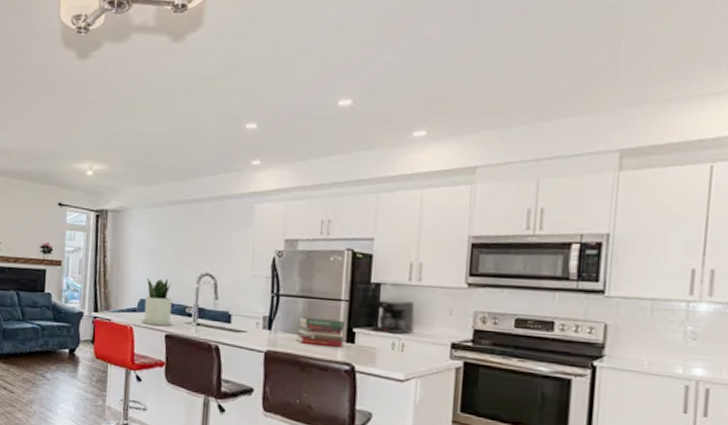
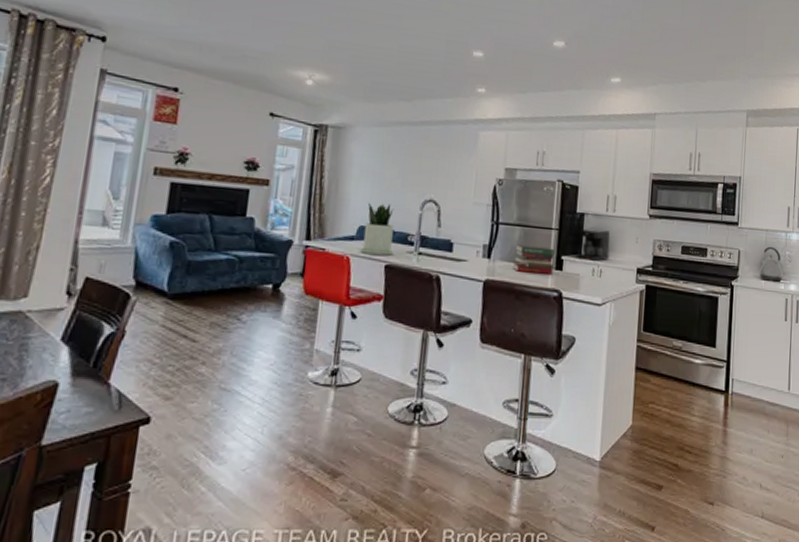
kettle: none [638,319,683,364] -> present [758,246,784,282]

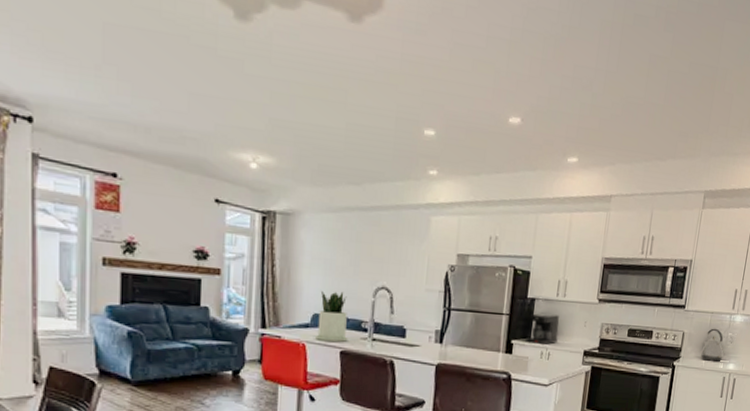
books: present [513,244,555,274] -> none [464,329,505,358]

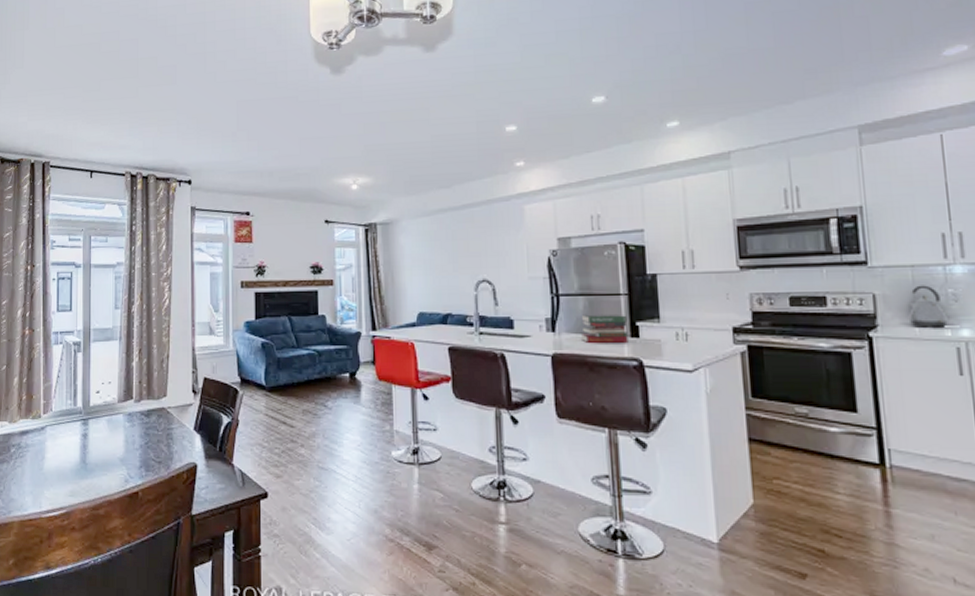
planter: present [314,291,348,343] -> none [421,288,455,339]
books: none [464,329,505,358] -> present [582,314,628,343]
coffee maker: present [525,312,560,345] -> none [653,288,695,325]

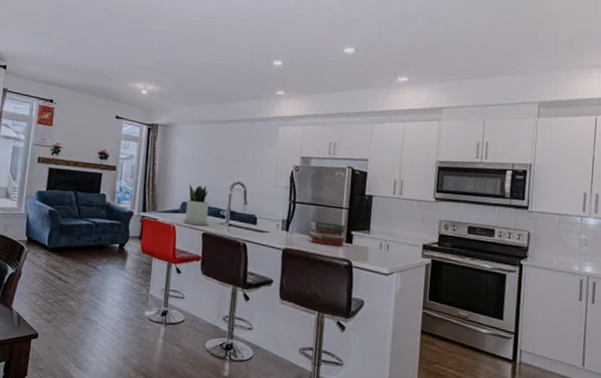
planter: none [421,288,455,339] -> present [182,185,209,226]
kettle: present [908,285,950,328] -> none [550,229,579,264]

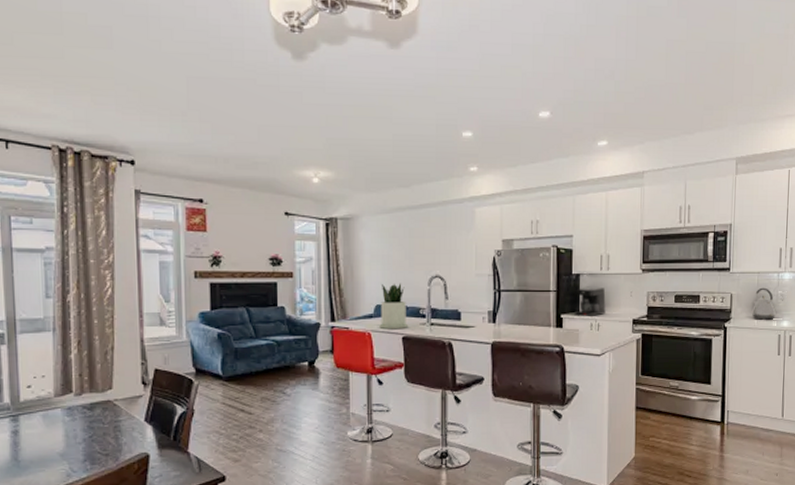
books: present [308,220,345,246] -> none [517,307,554,332]
coffee maker: none [365,208,397,238] -> present [574,286,606,317]
kettle: none [550,229,579,264] -> present [751,287,777,320]

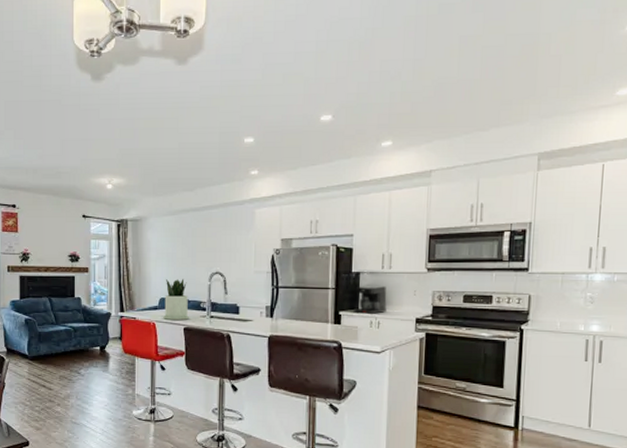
kettle: present [751,287,777,320] -> none [553,289,584,323]

